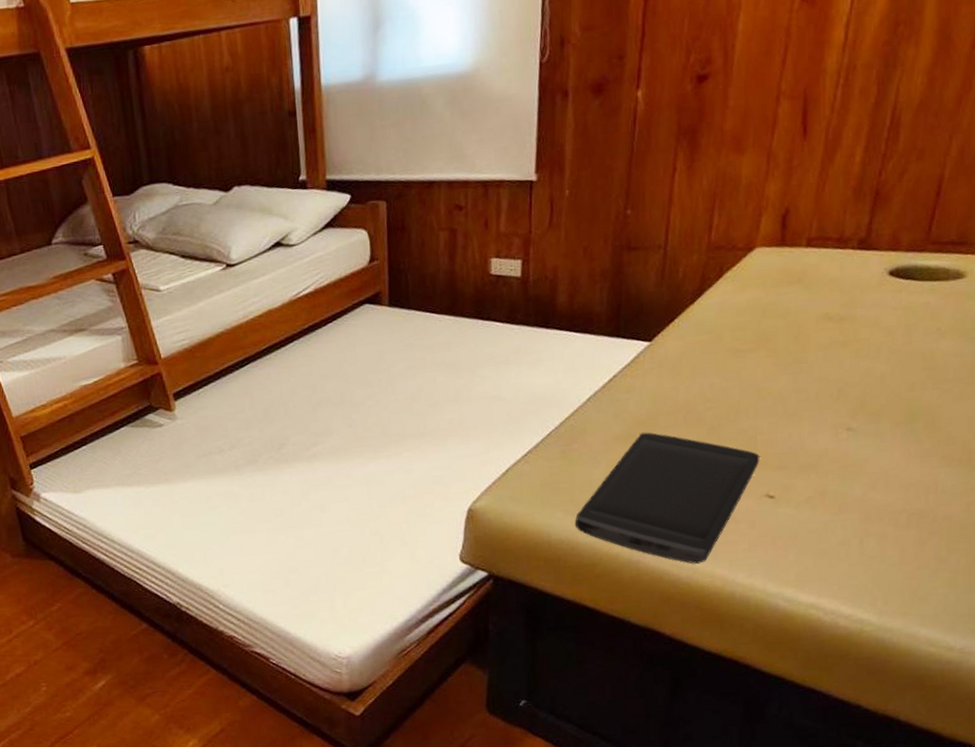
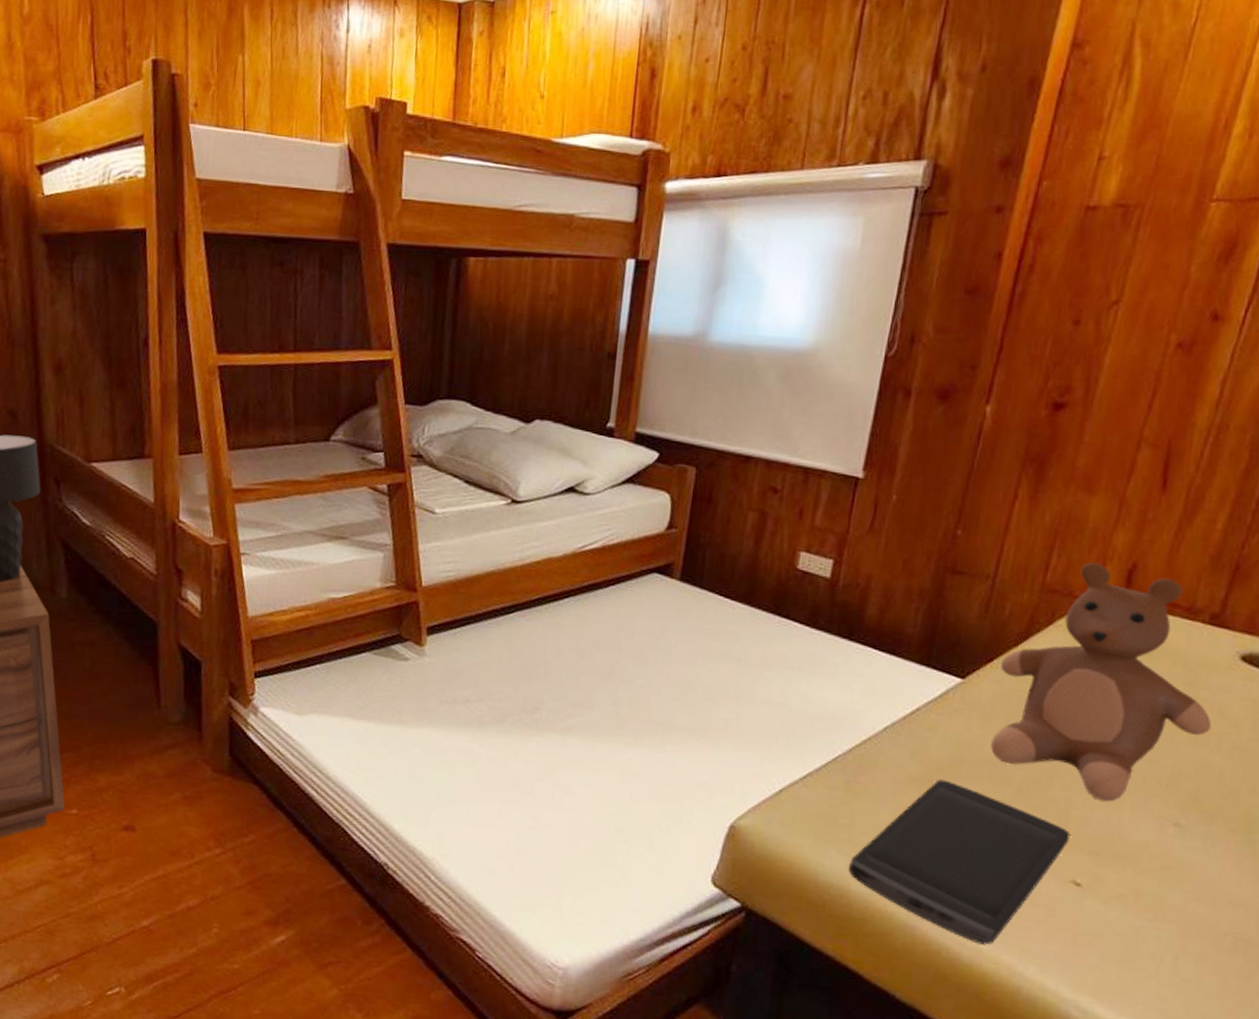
teddy bear: none [681,214,869,423] -> present [991,562,1211,802]

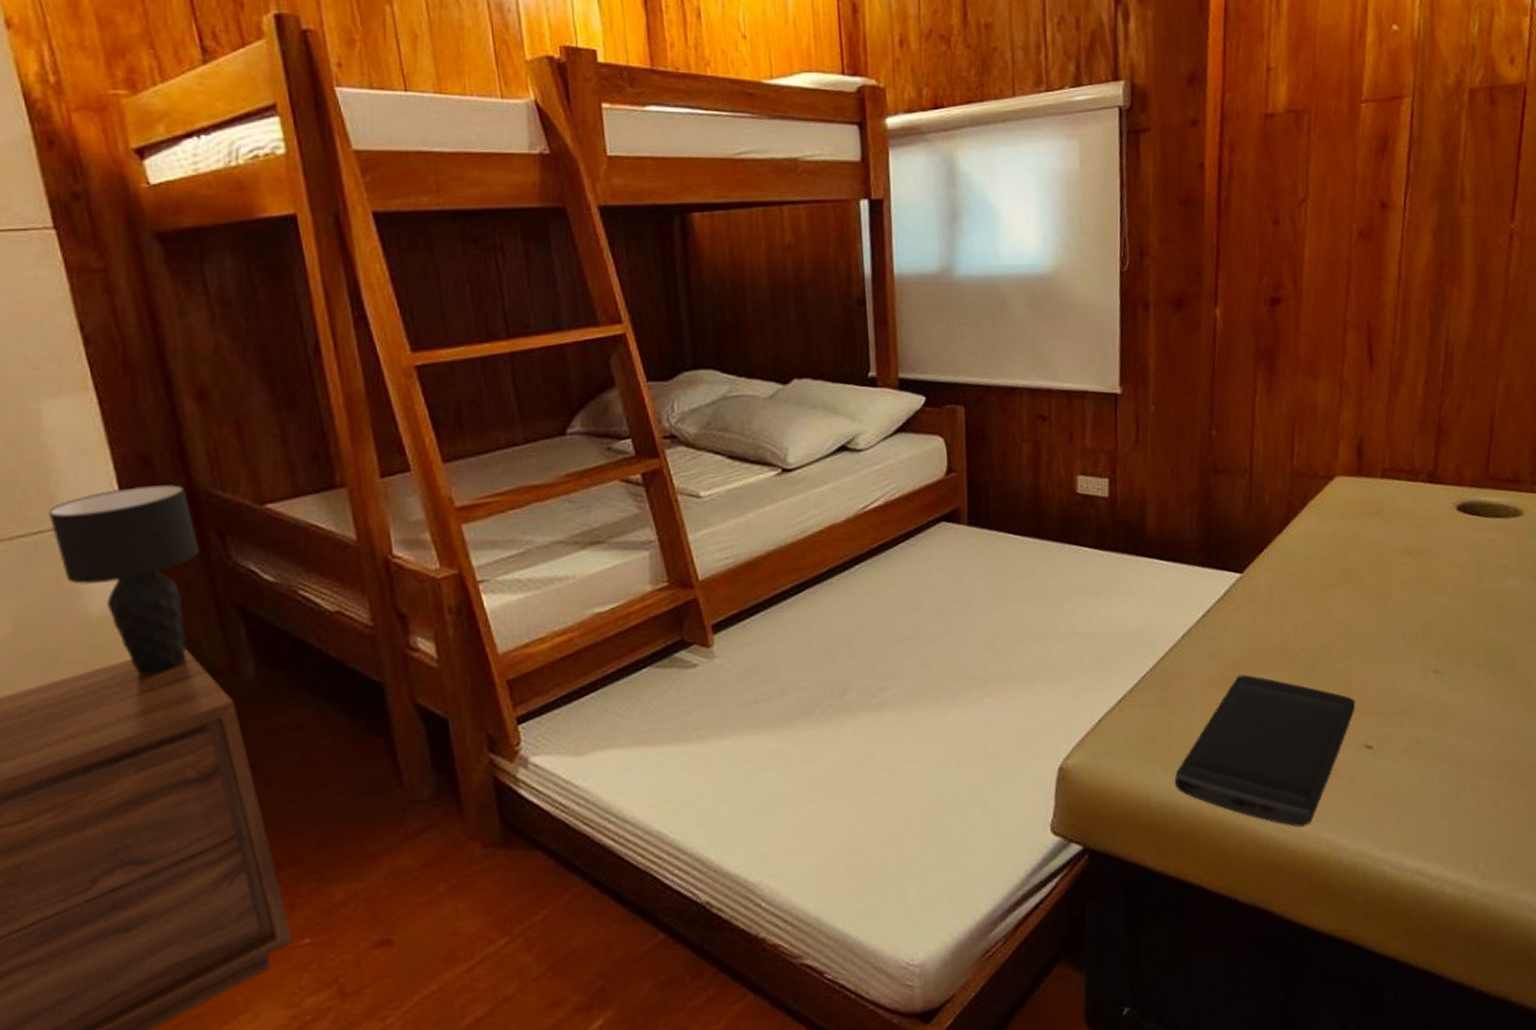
teddy bear: present [991,562,1211,802] -> none [1270,442,1446,664]

